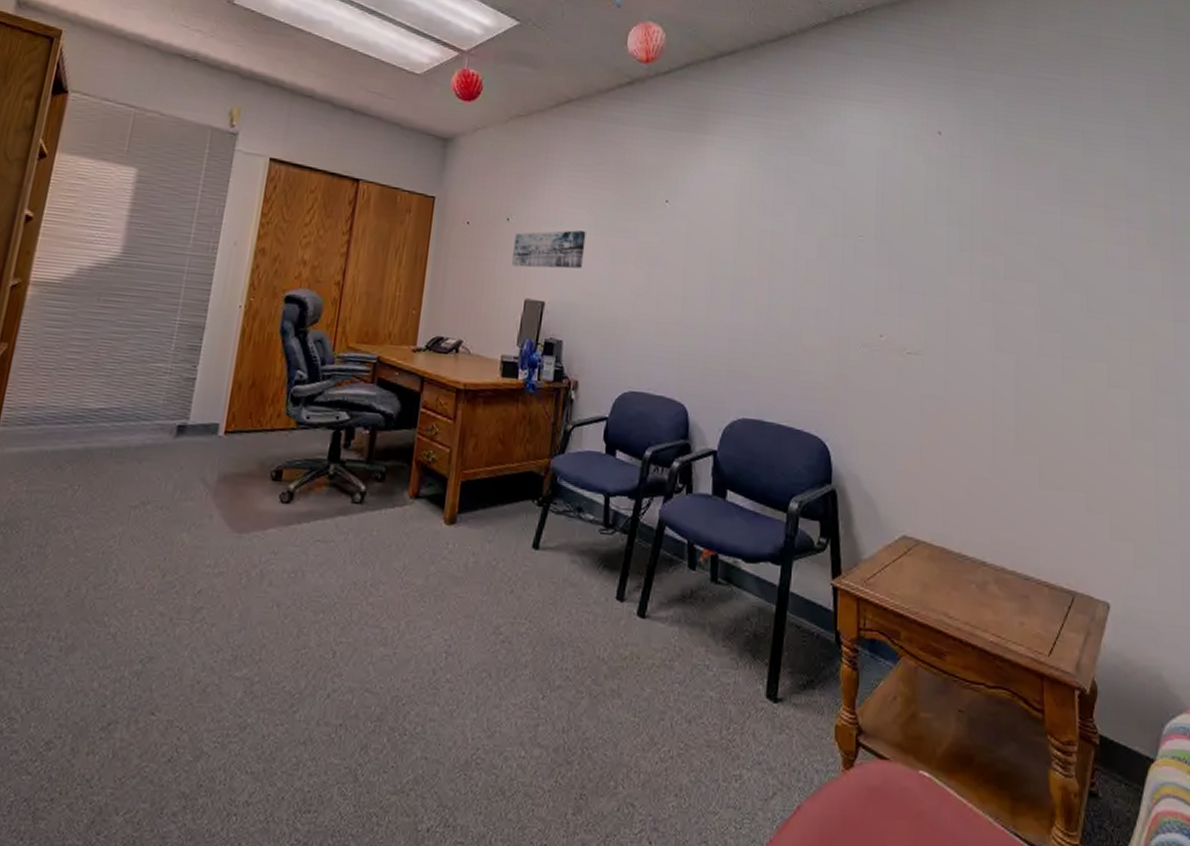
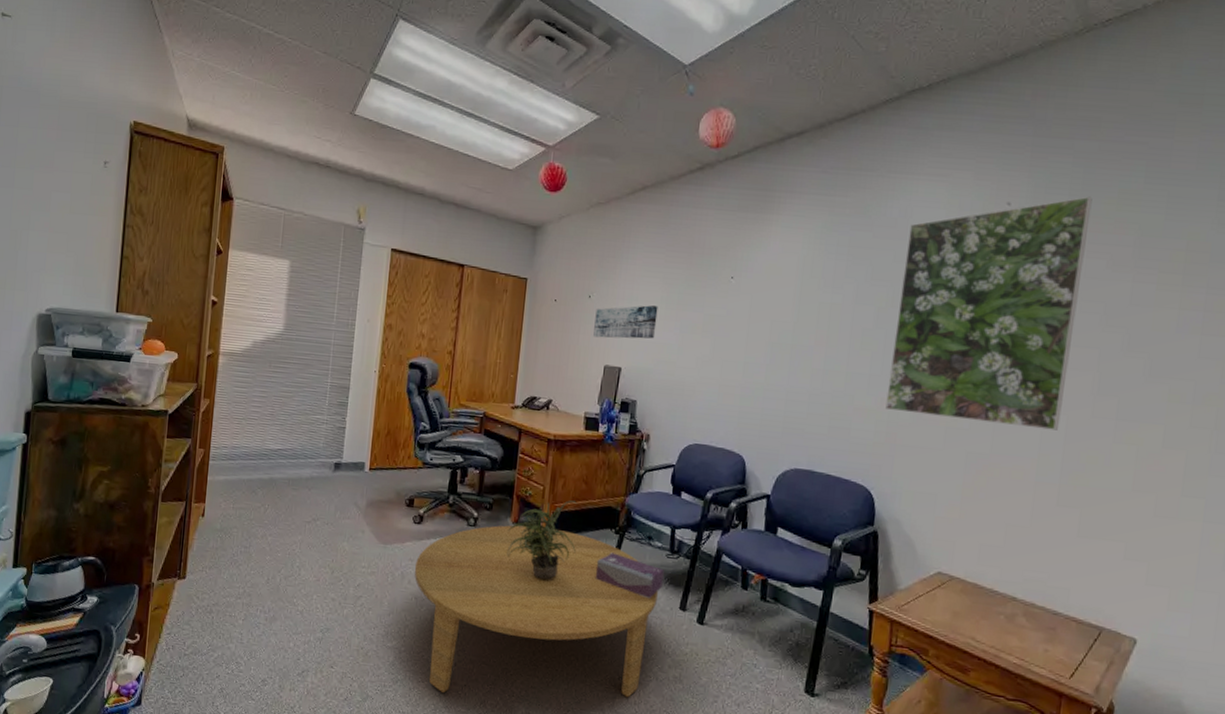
coffee table: none [277,500,590,740] -> present [414,525,658,698]
potted plant: none [401,465,492,570] -> present [506,500,578,580]
tissue box: none [512,530,597,589] -> present [595,553,664,599]
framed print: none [835,128,1016,370] -> present [885,196,1093,431]

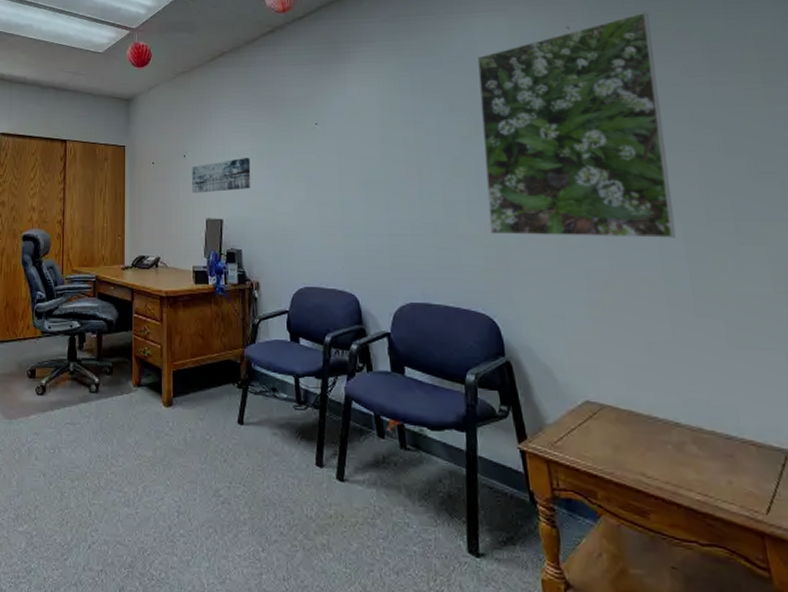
coffee table: present [414,525,658,698] -> none [40,388,291,582]
potted plant: present [506,500,578,580] -> none [130,357,200,444]
tissue box: present [595,553,664,599] -> none [223,409,295,457]

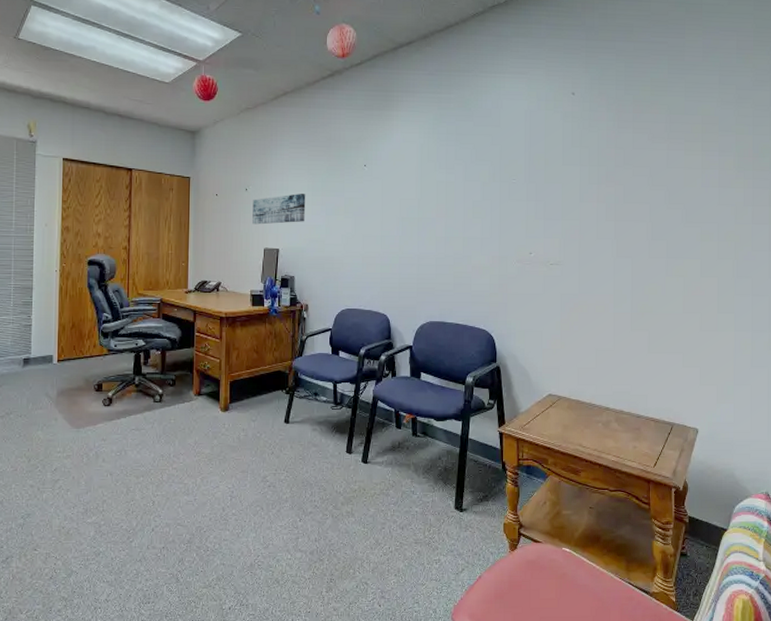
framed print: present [477,12,676,238] -> none [496,85,633,271]

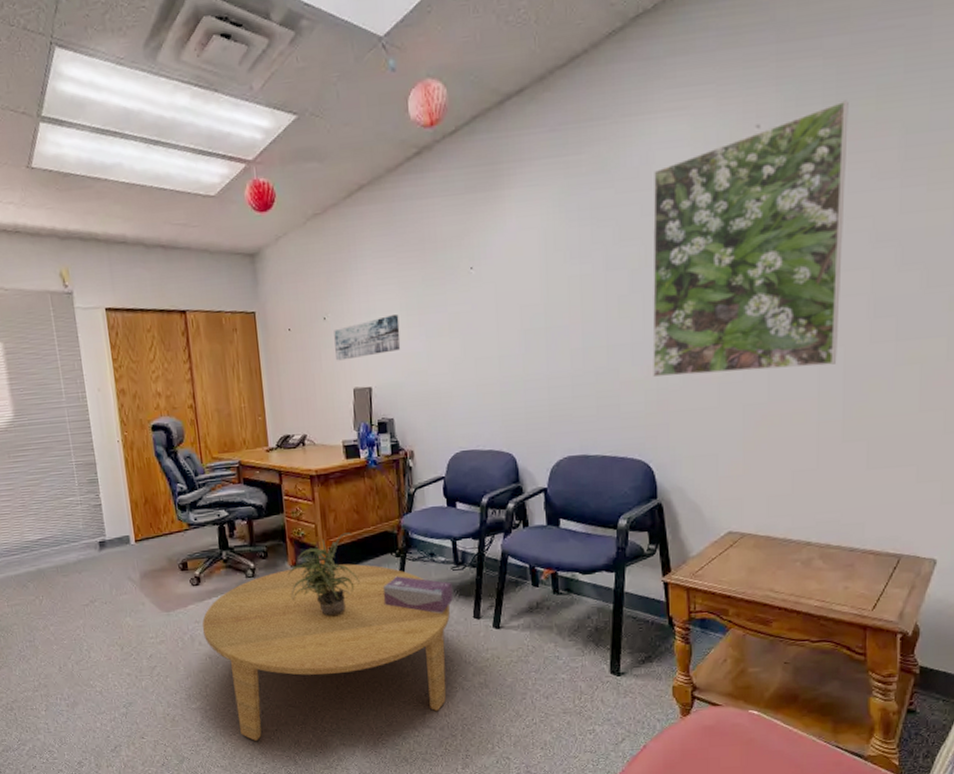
coffee table: none [107,396,327,558] -> present [202,564,450,742]
potted plant: none [191,369,253,442] -> present [287,532,360,616]
tissue box: none [271,411,330,448] -> present [383,576,453,614]
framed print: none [496,85,633,271] -> present [652,100,849,377]

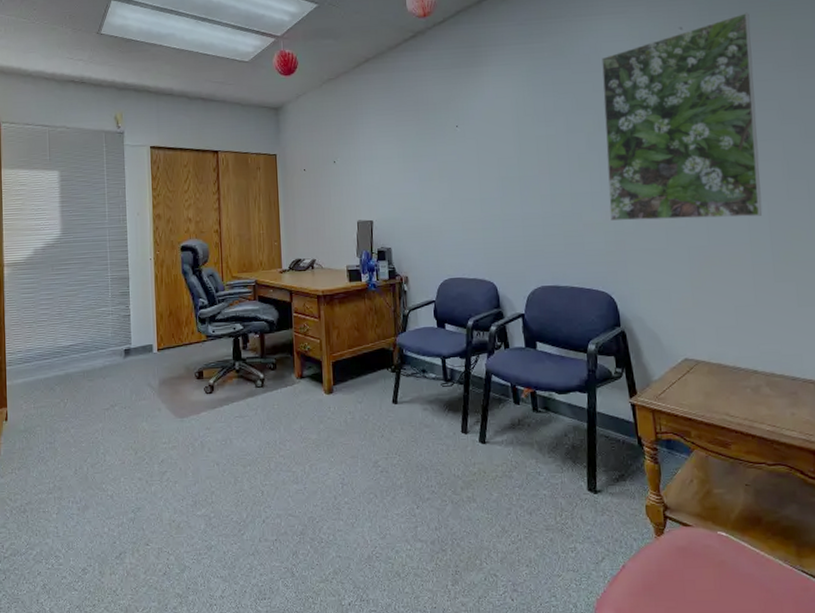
coffee table: present [202,564,450,742] -> none [212,377,440,552]
potted plant: present [287,532,360,616] -> none [293,348,359,426]
wall art: present [334,315,401,361] -> none [342,161,398,197]
tissue box: present [383,576,453,614] -> none [379,390,443,428]

